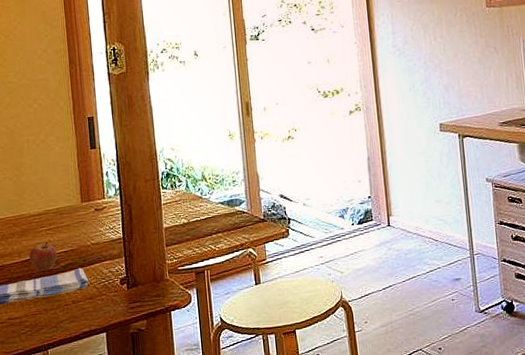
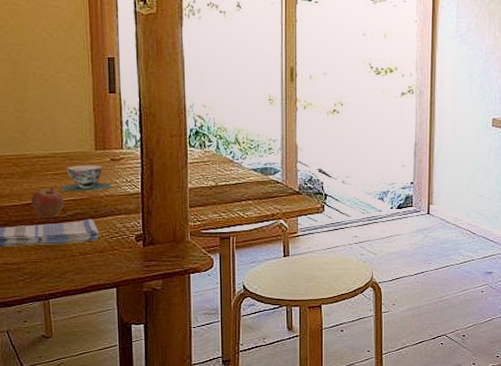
teacup: none [53,216,97,244] -> present [60,165,111,191]

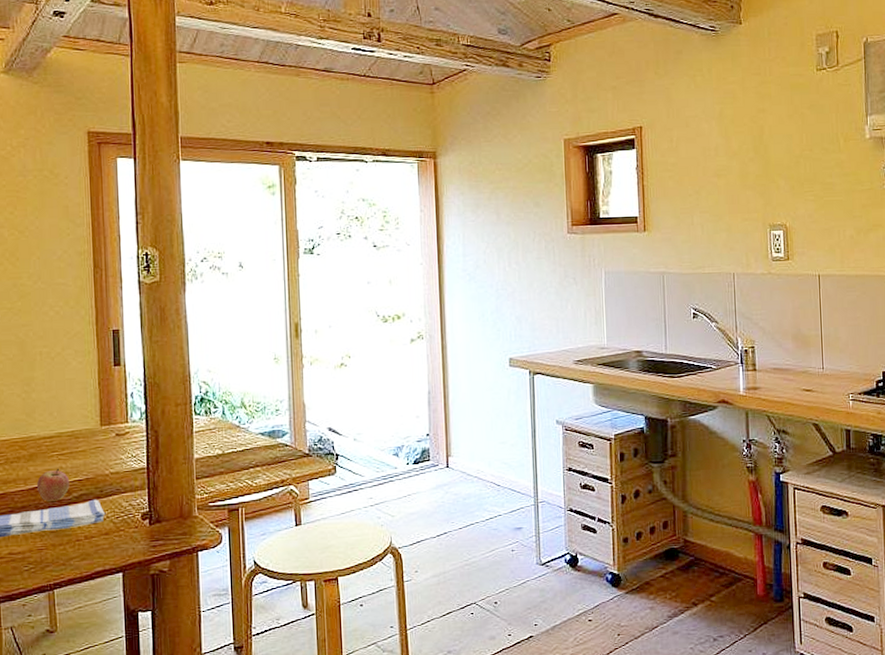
teacup: present [60,165,111,191] -> none [65,442,117,471]

